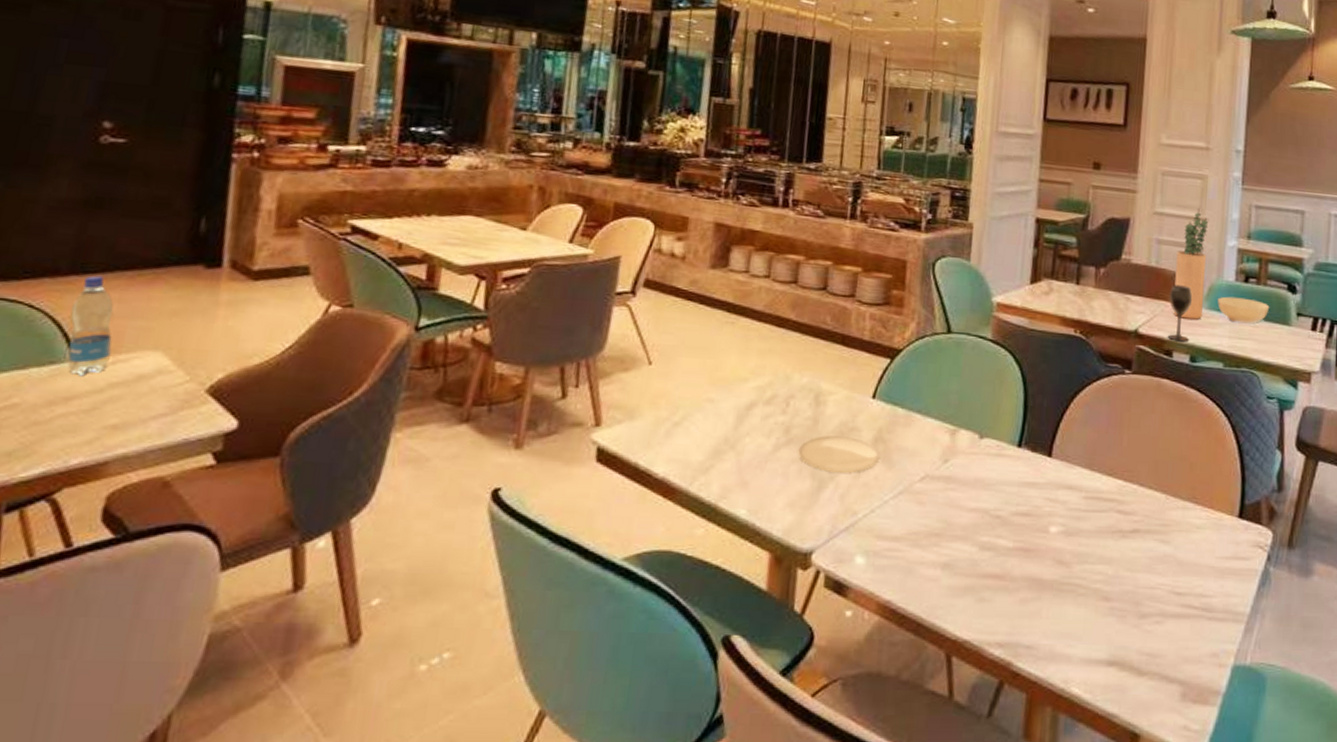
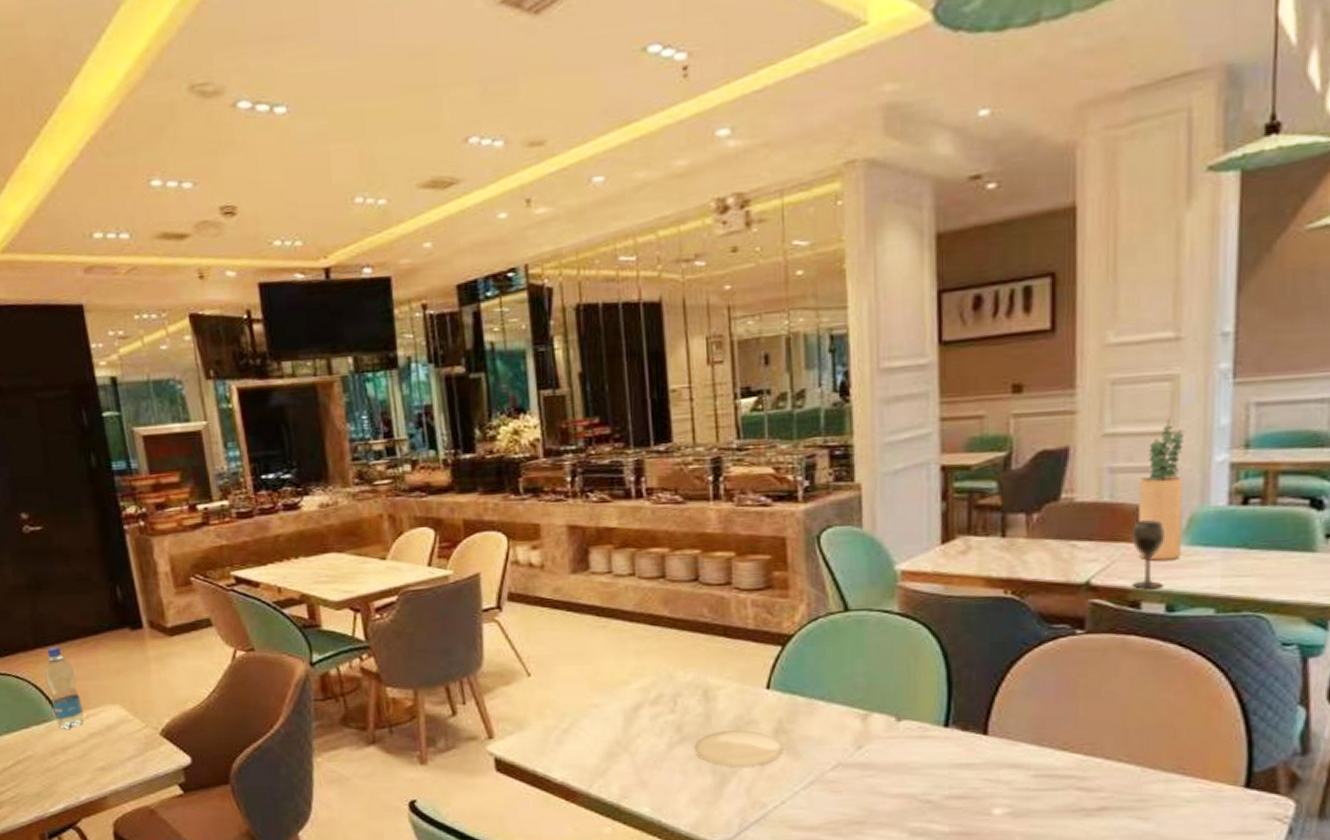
bowl: present [1217,296,1270,325] -> none [1201,524,1283,558]

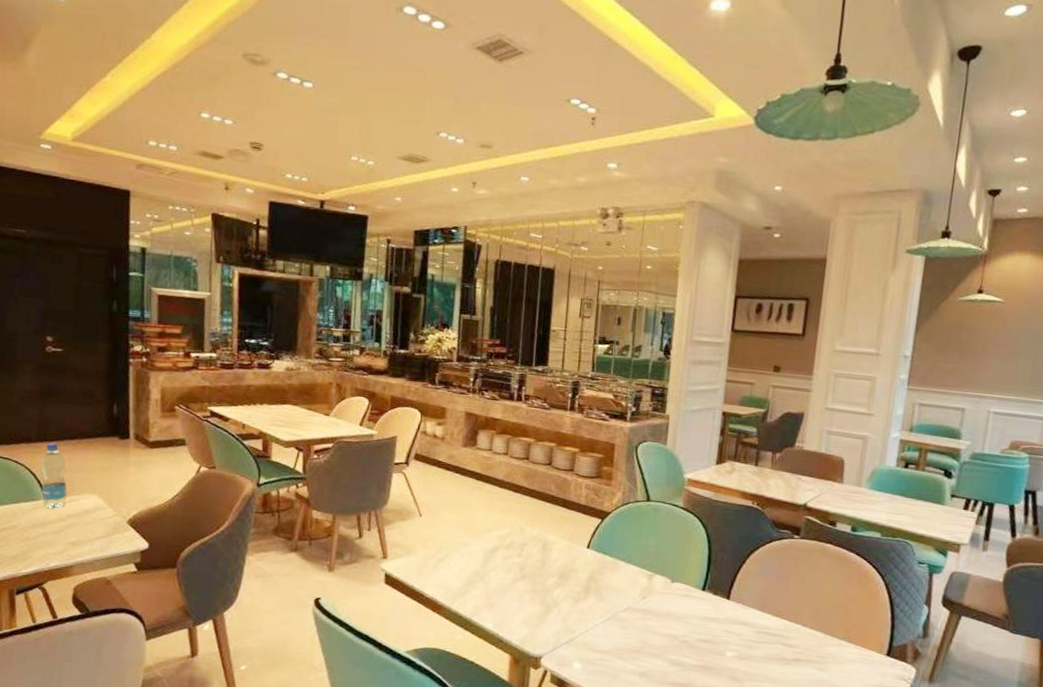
plate: present [694,729,783,767] -> none [530,574,593,603]
wine glass: present [1131,520,1166,589] -> none [832,468,857,515]
vase: present [1138,419,1185,561] -> none [838,405,875,497]

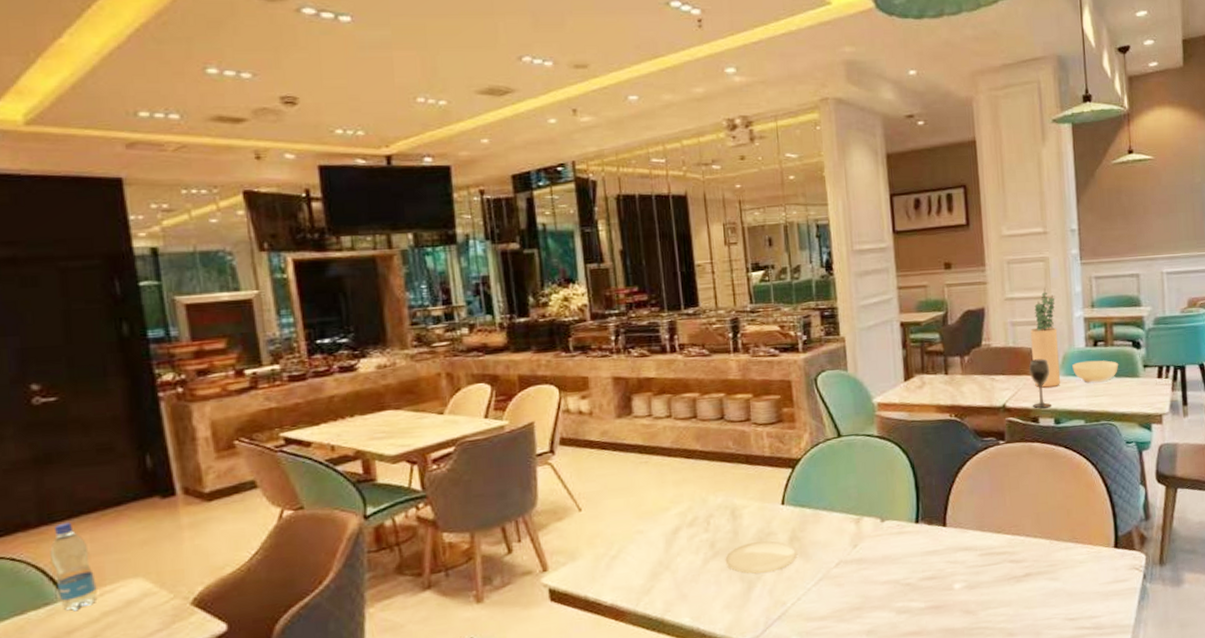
plate: none [530,574,593,603] -> present [725,540,797,574]
wine glass: none [832,468,857,515] -> present [1028,358,1052,409]
vase: none [838,405,875,497] -> present [1030,288,1061,388]
bowl: none [878,479,926,503] -> present [1071,360,1119,383]

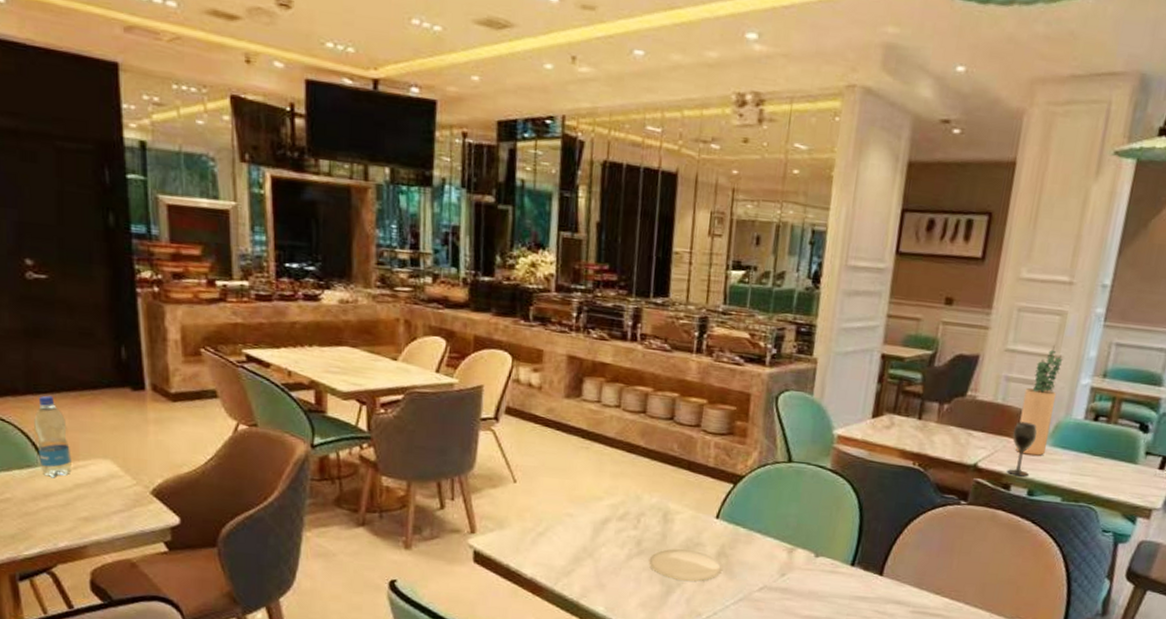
bowl: present [1071,360,1119,383] -> none [1062,434,1118,462]

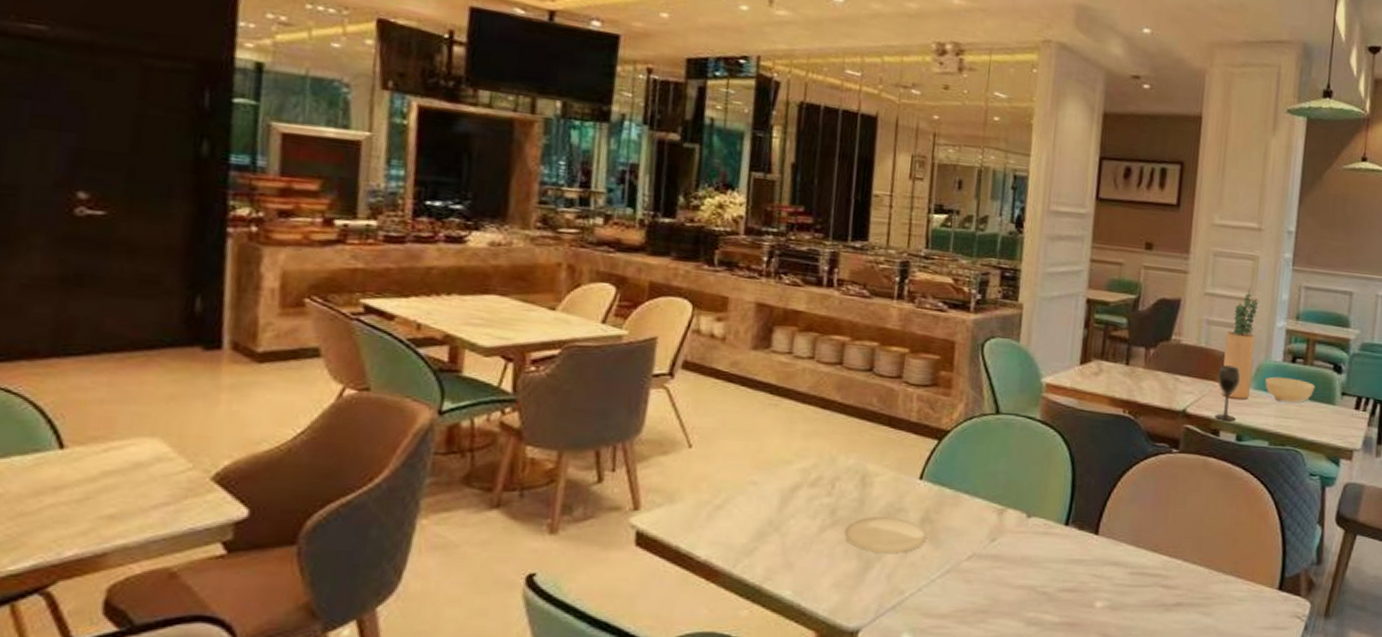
bottle: present [34,395,72,478] -> none [53,358,104,465]
bowl: none [1062,434,1118,462] -> present [1264,376,1316,404]

